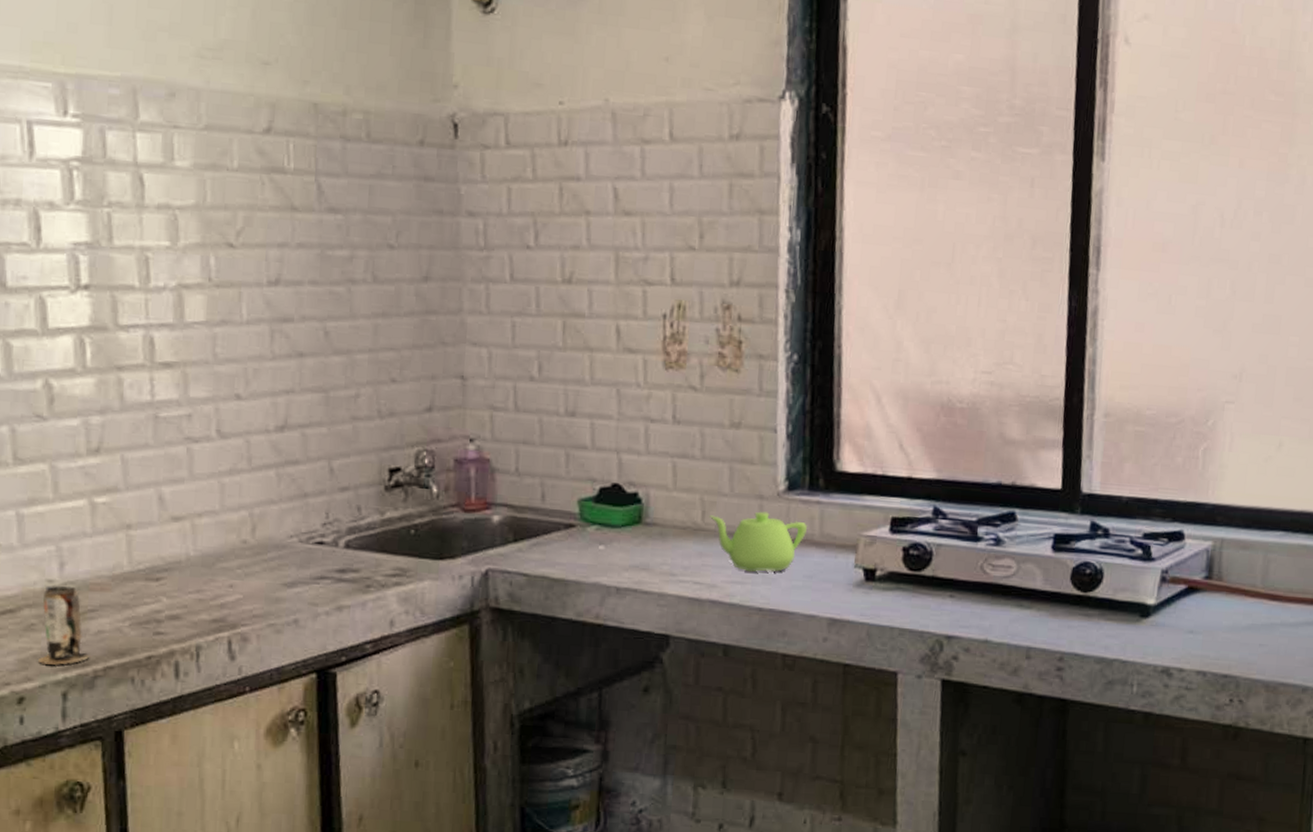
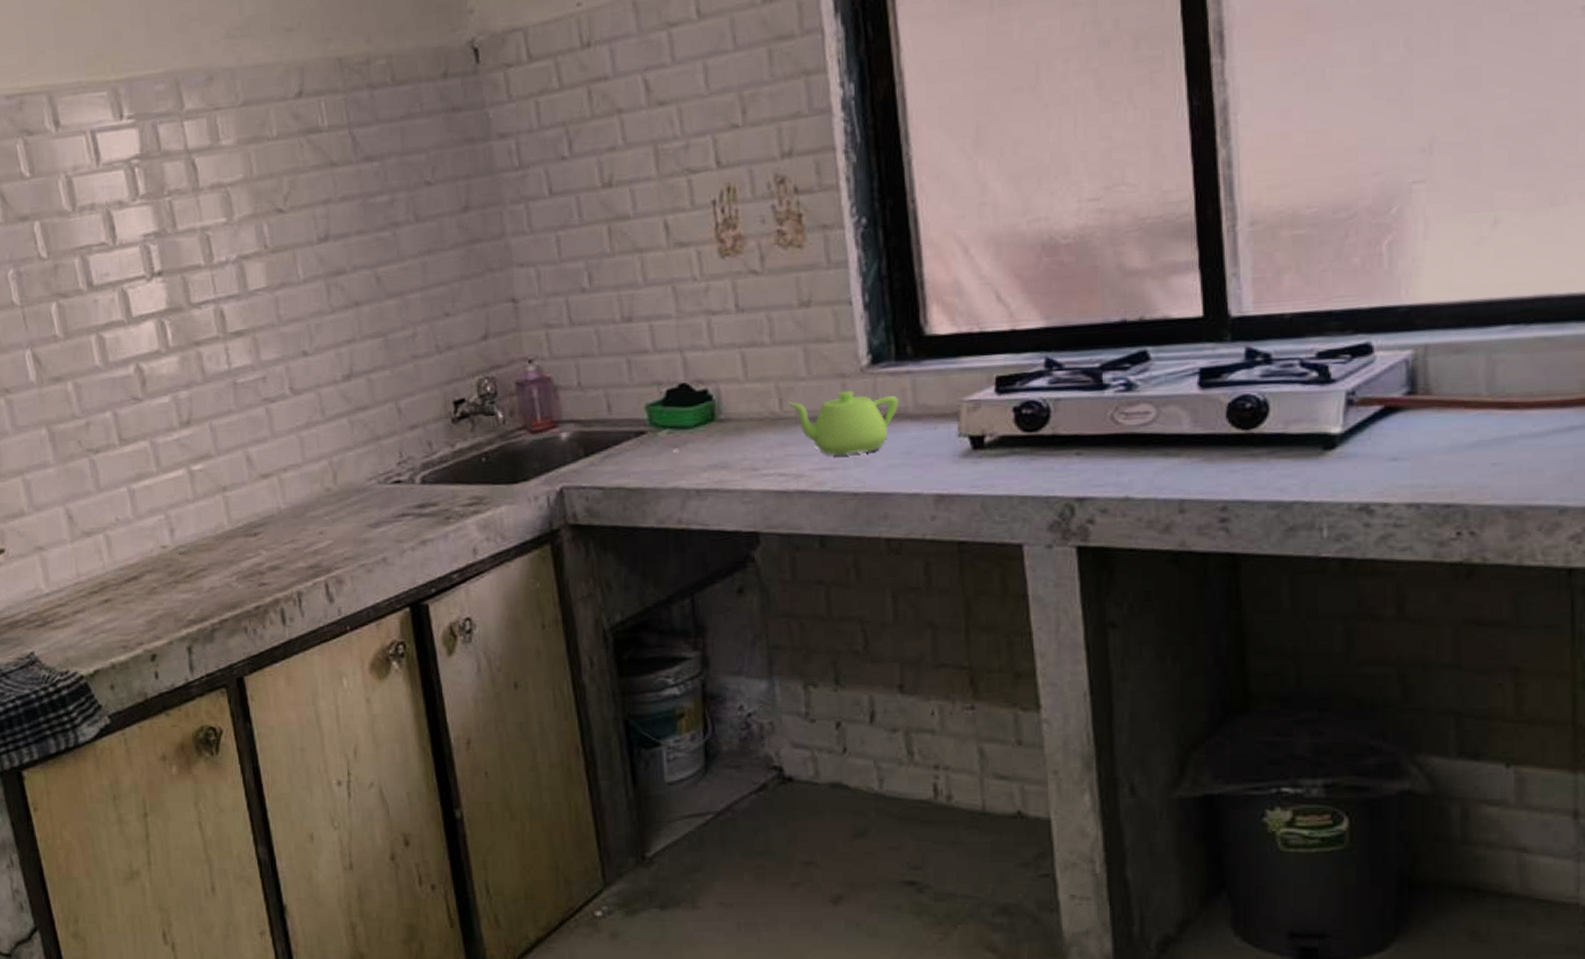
can: present [39,585,89,665] -> none [159,550,206,623]

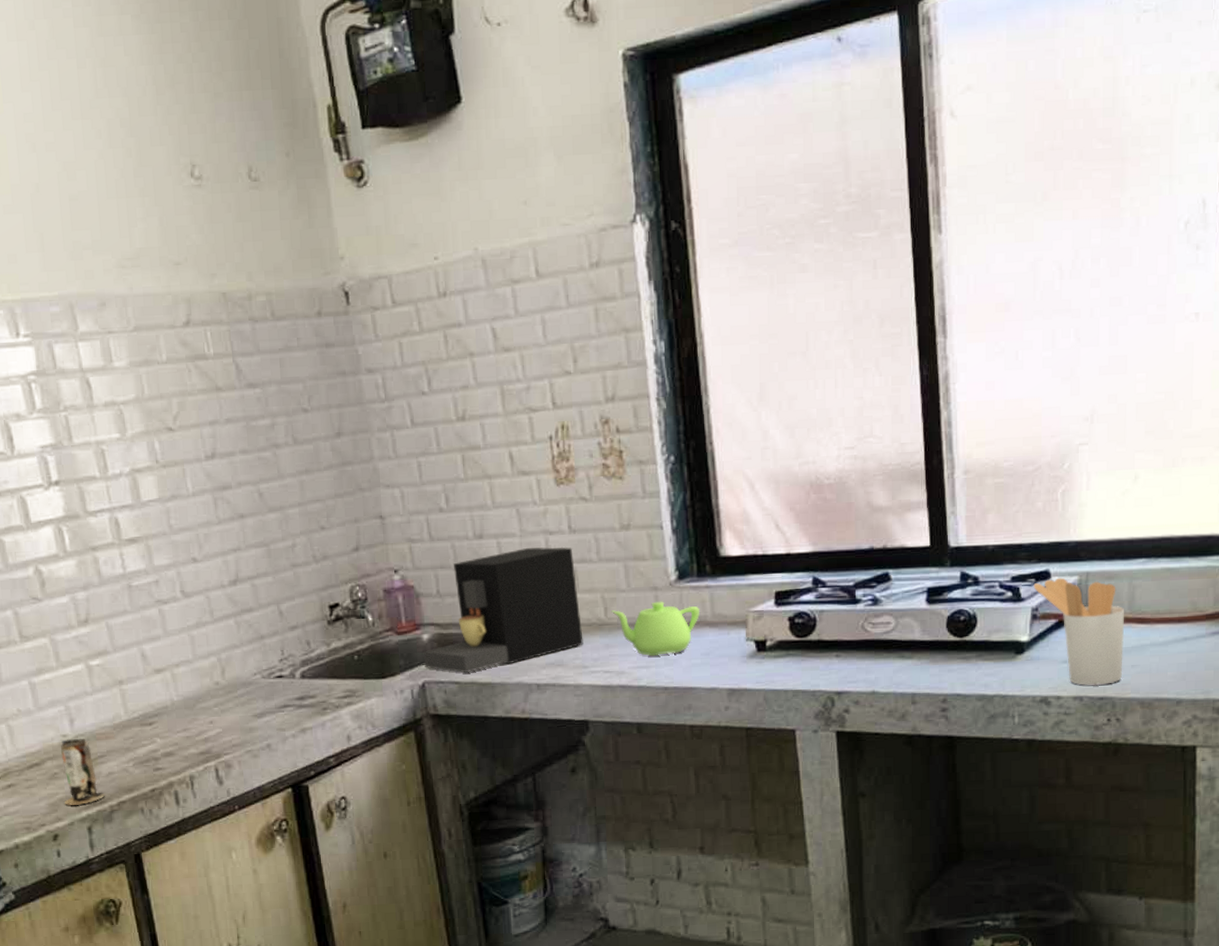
can: none [159,550,206,623] -> present [60,739,105,805]
coffee maker: none [561,328,753,477] -> present [423,547,584,673]
utensil holder: none [1348,352,1482,490] -> present [1033,577,1125,686]

